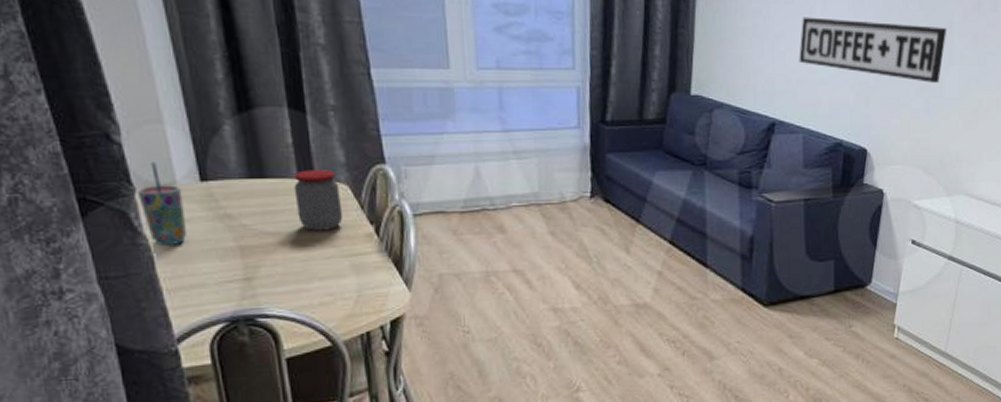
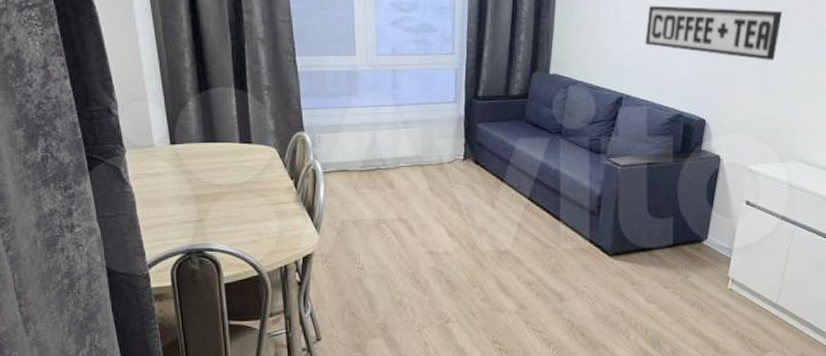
cup: present [138,162,188,245] -> none [127,129,160,193]
jar: present [294,170,343,231] -> none [236,136,271,184]

